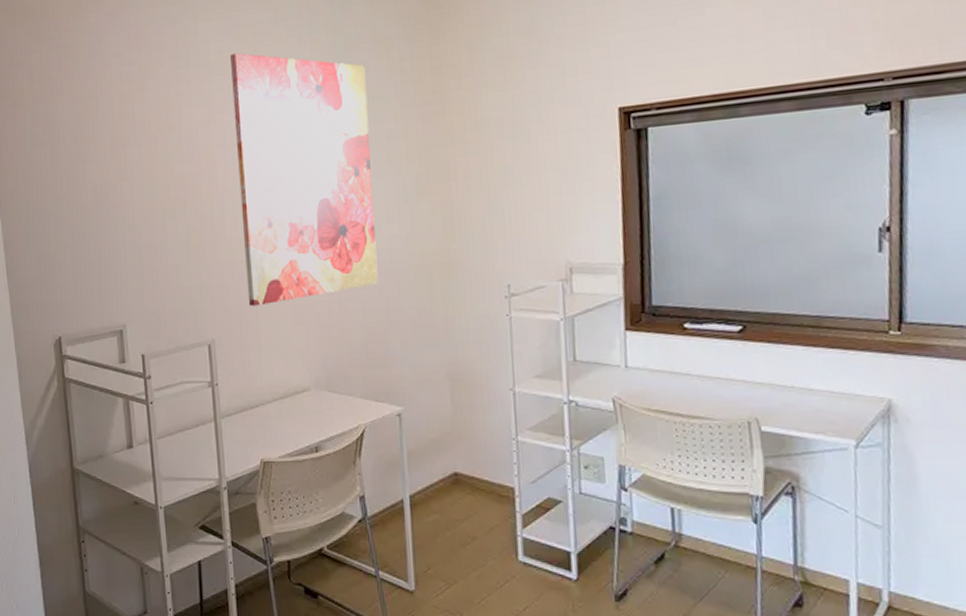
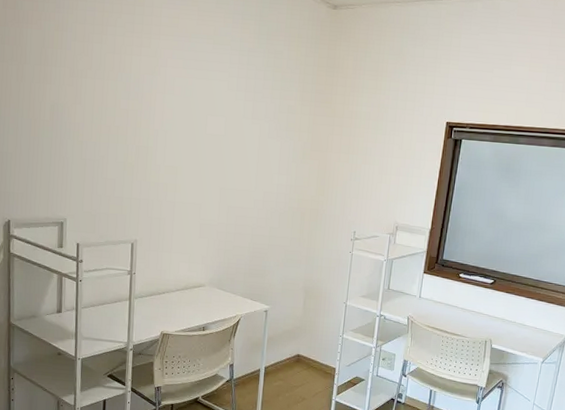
wall art: present [230,53,379,307] -> none [167,21,280,220]

